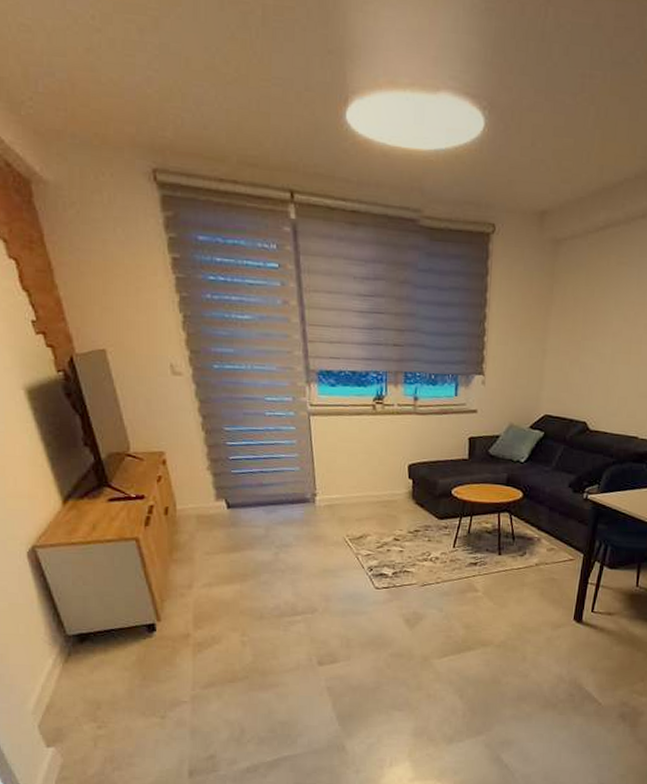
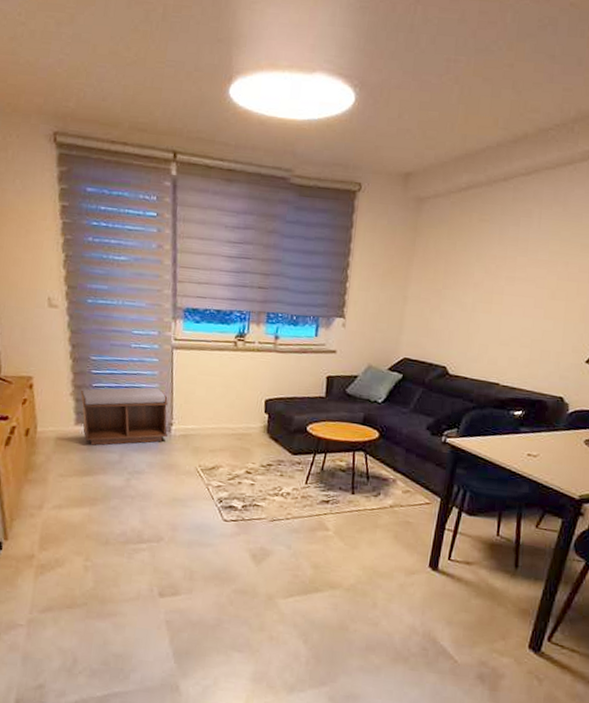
bench: none [217,457,312,521] -> present [80,387,168,446]

